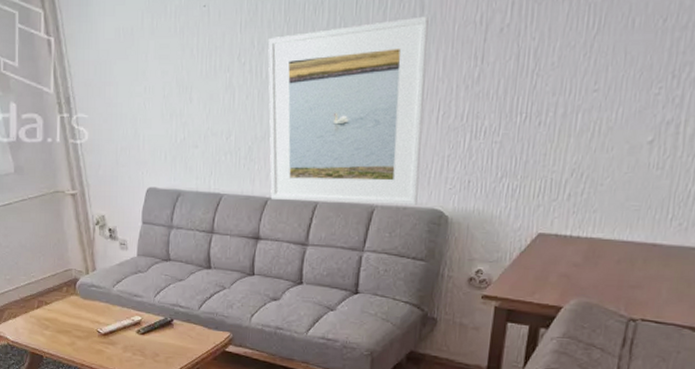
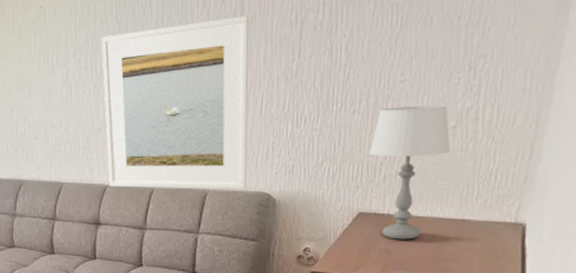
table lamp: none [554,118,645,264] -> present [369,105,451,240]

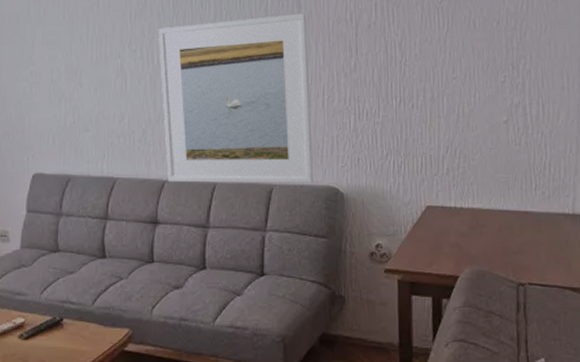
table lamp: present [369,105,451,240] -> none [431,101,506,233]

